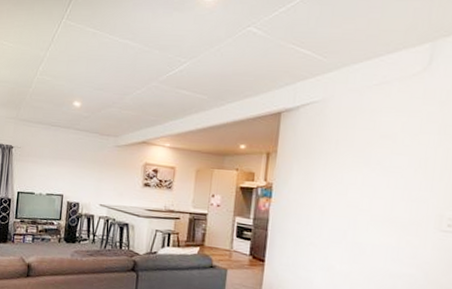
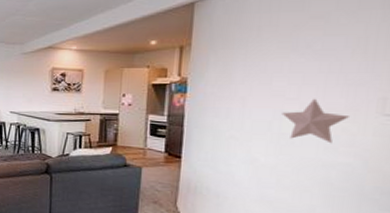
decorative star: none [355,211,412,255] -> present [281,98,349,144]

